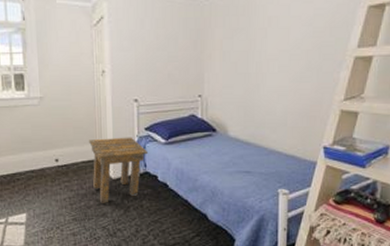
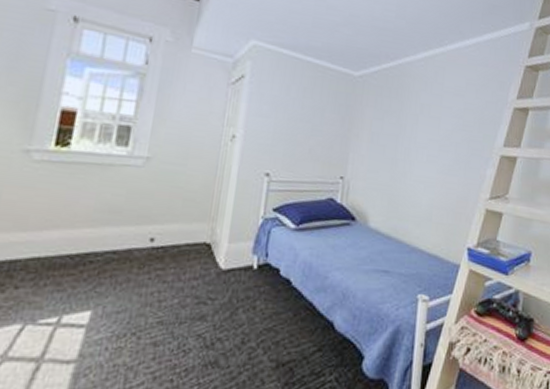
side table: present [89,137,149,203] -> none [195,216,273,302]

